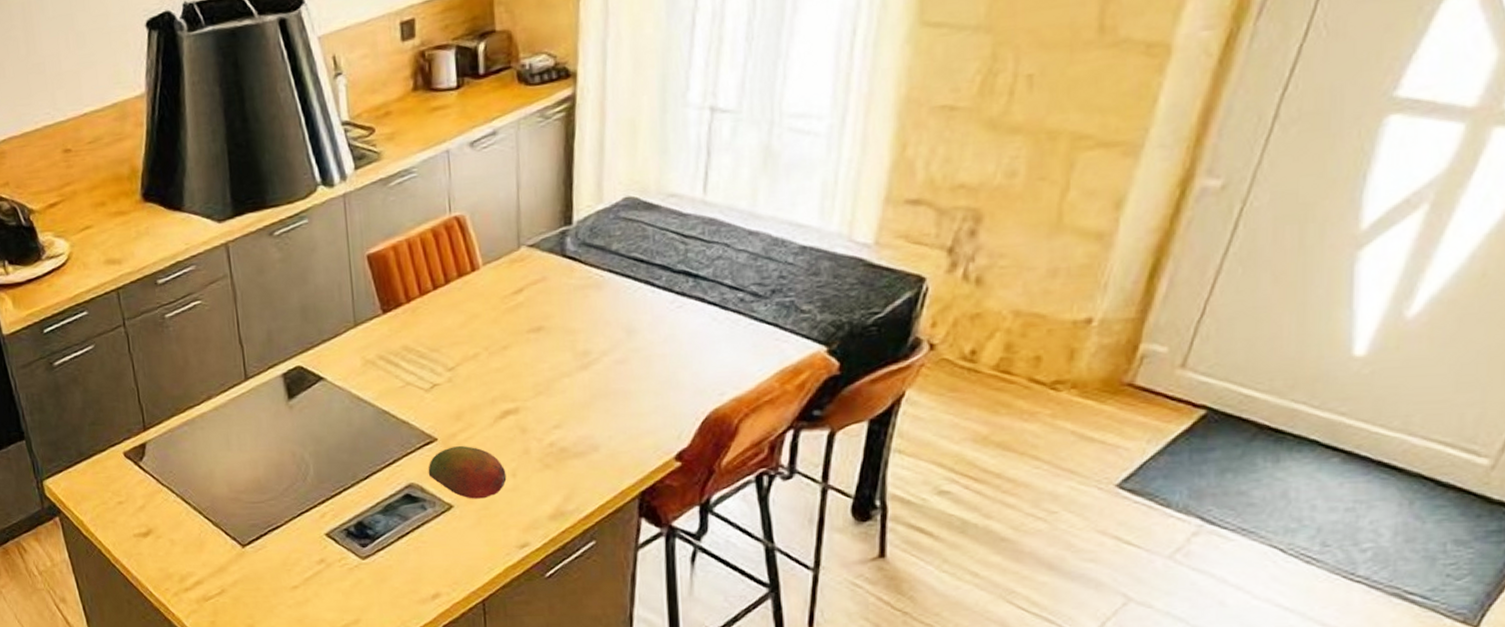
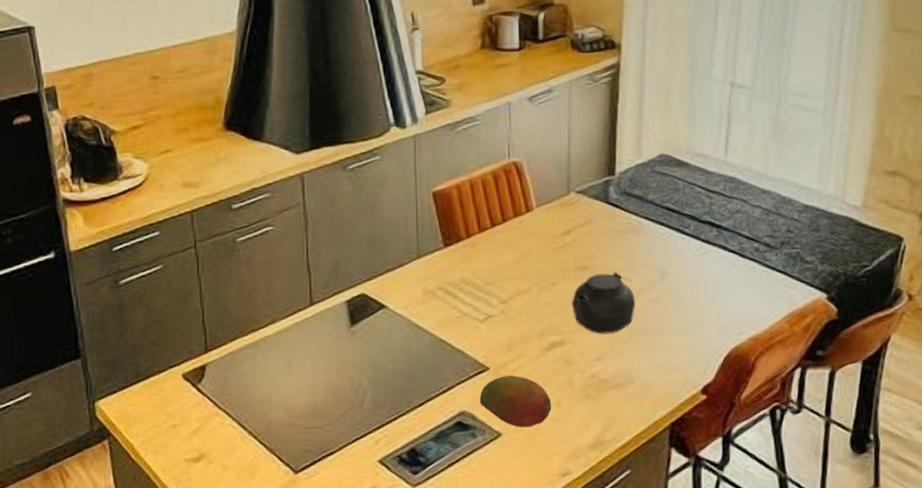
teapot: none [525,332,599,400] -> present [571,272,636,334]

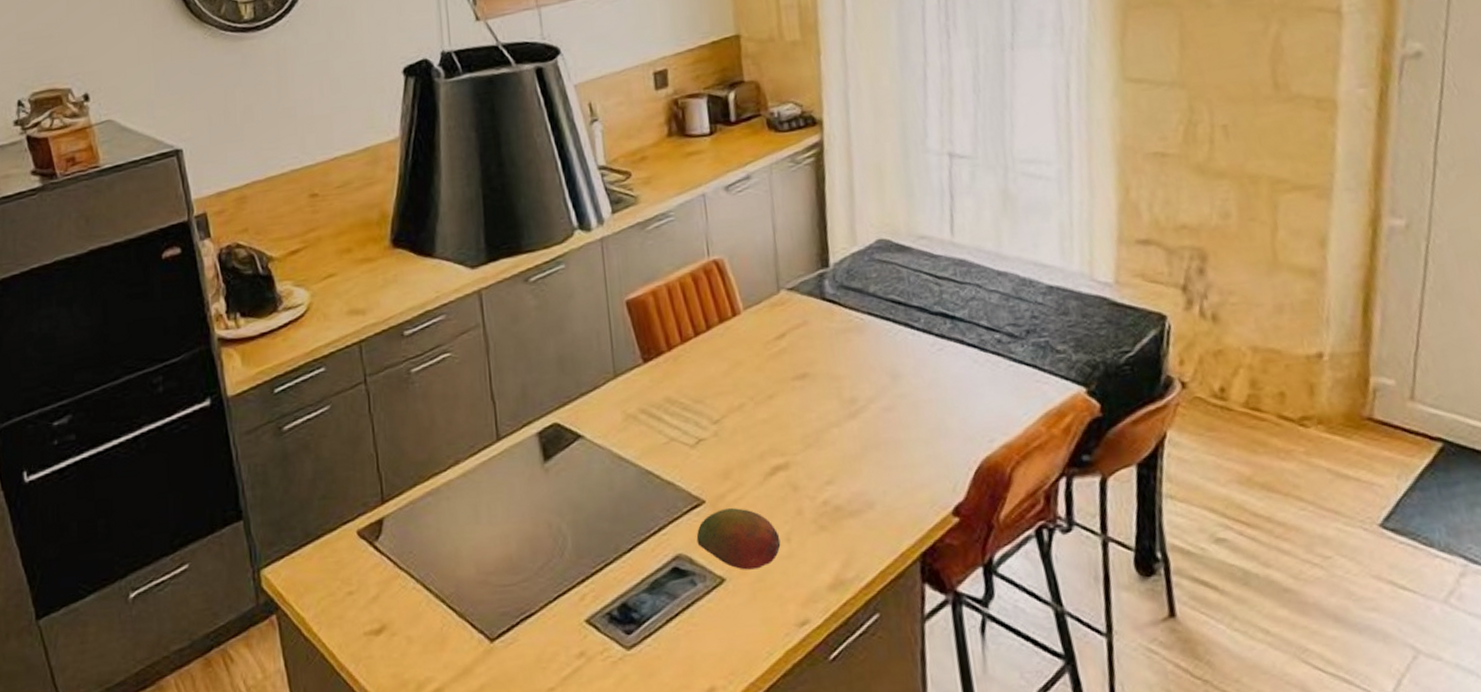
teapot: present [571,272,636,334] -> none [792,378,867,452]

